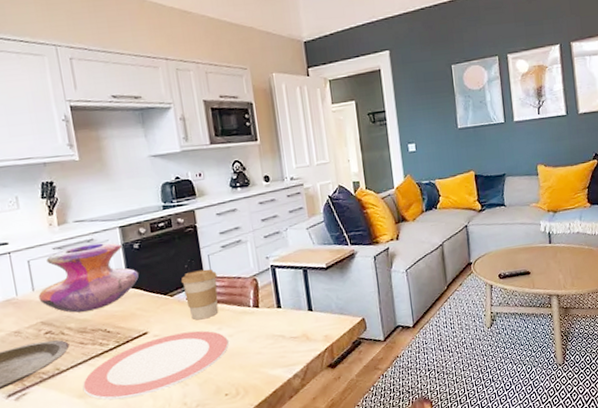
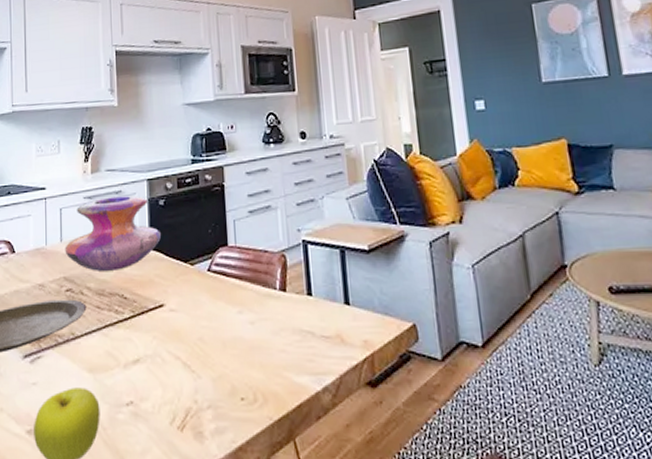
plate: present [82,330,229,400] -> none [93,310,249,381]
coffee cup: present [181,269,219,320] -> none [204,237,242,298]

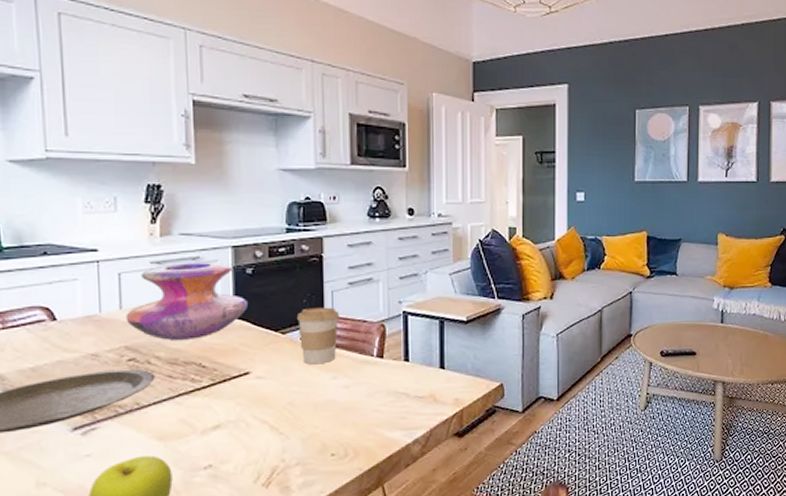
coffee cup: none [204,237,242,298] -> present [297,307,340,365]

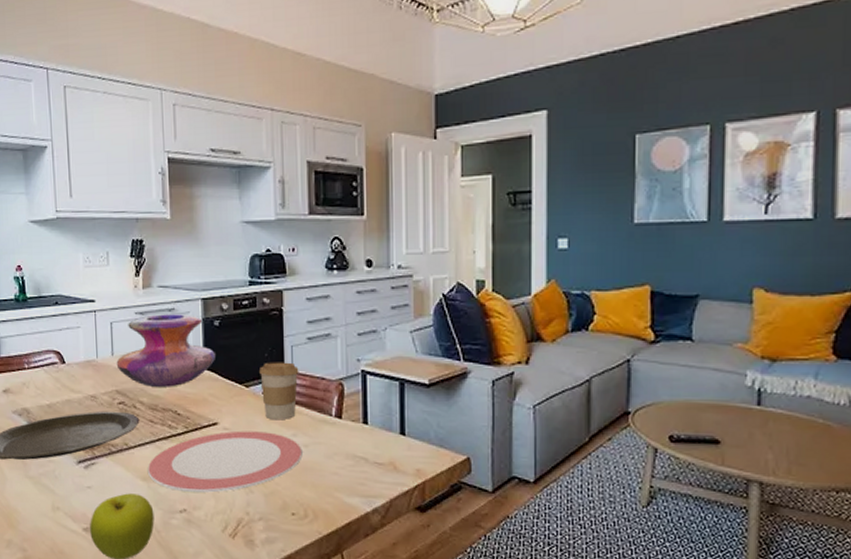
plate: none [164,377,343,447] -> present [147,431,303,493]

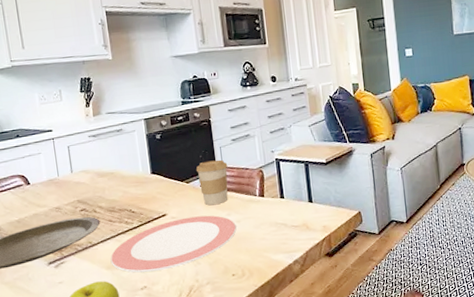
decorative vase: present [116,314,215,387] -> none [75,132,160,194]

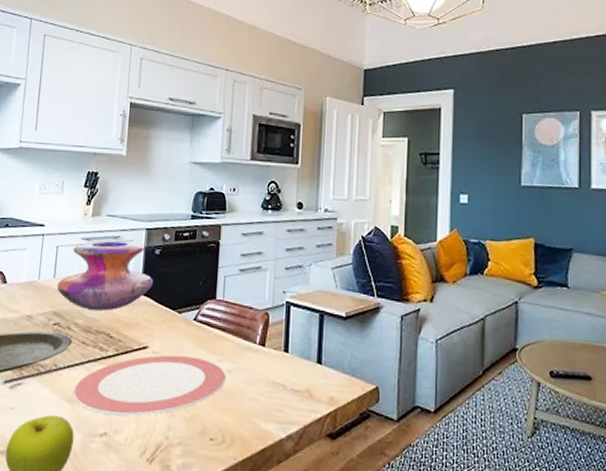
decorative vase: none [75,132,160,194] -> present [56,241,153,311]
coffee cup: present [196,159,228,206] -> none [193,290,230,346]

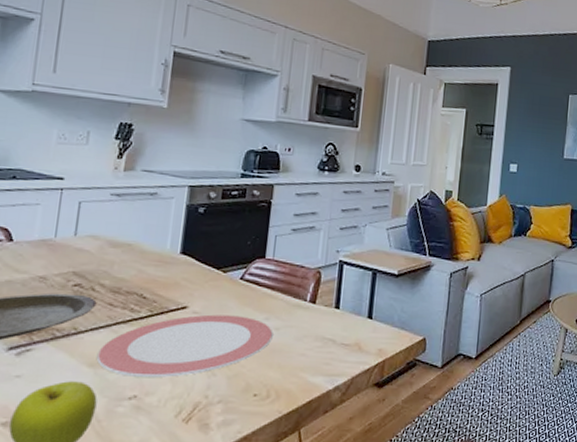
decorative vase: present [56,241,153,311] -> none [78,197,195,270]

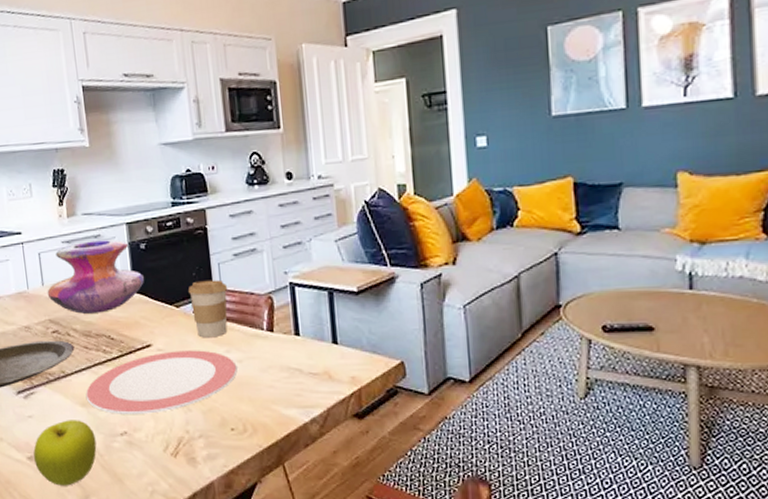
decorative vase: none [78,197,195,270] -> present [47,239,144,314]
coffee cup: none [239,249,280,305] -> present [188,279,228,338]

